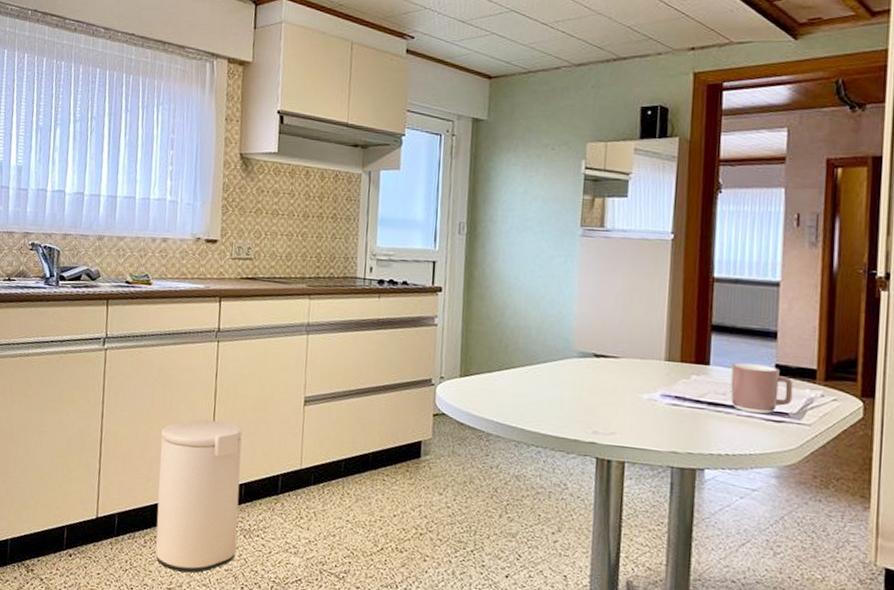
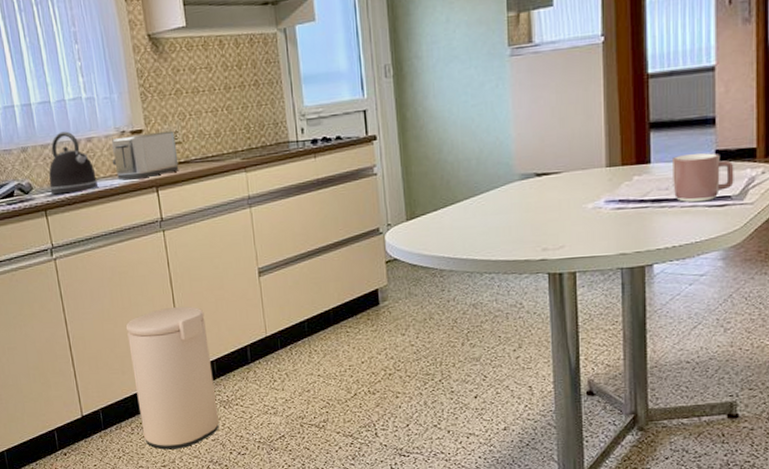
kettle: none [116,227,165,288] -> present [49,131,98,195]
toaster: none [183,243,247,287] -> present [111,130,179,180]

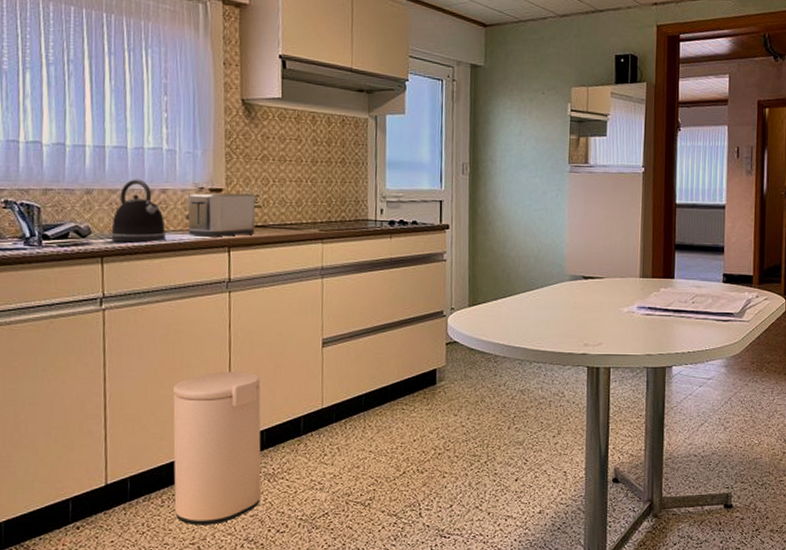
mug: present [673,153,734,202] -> none [690,275,736,316]

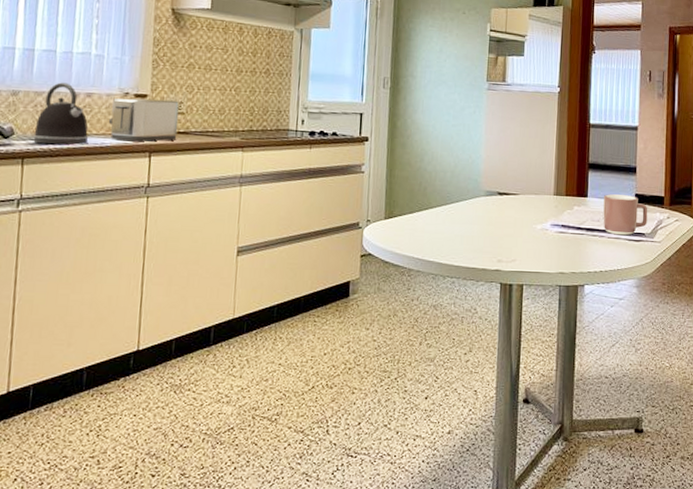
pedal bin: present [172,371,261,525] -> none [76,277,173,438]
mug: none [690,275,736,316] -> present [603,194,648,236]

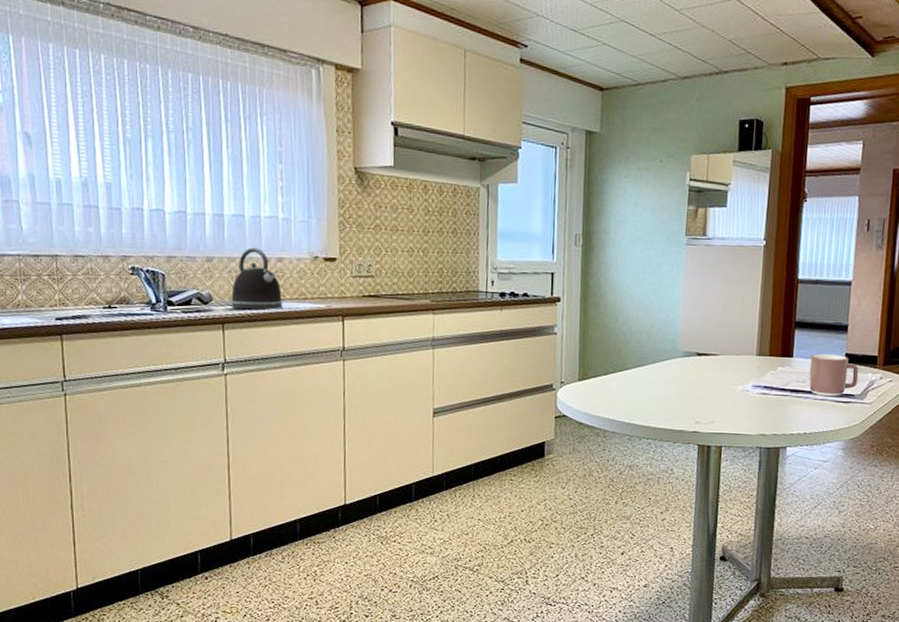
toaster: present [109,98,179,142] -> none [302,261,369,306]

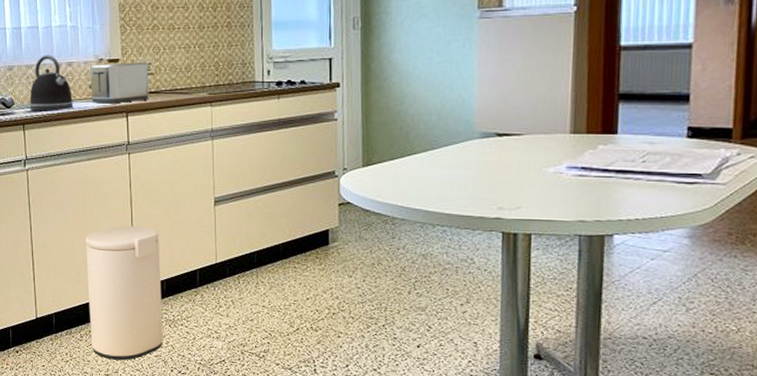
pedal bin: none [291,437,375,582] -> present [85,225,163,360]
toaster: none [302,261,369,306] -> present [89,62,149,104]
mug: present [808,354,859,397] -> none [639,129,707,178]

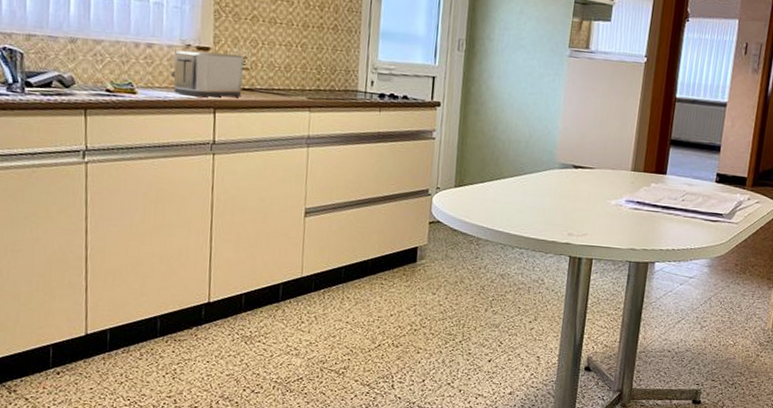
kettle: present [29,55,74,111] -> none [95,30,152,97]
pedal bin: present [85,225,163,360] -> none [152,233,242,380]

